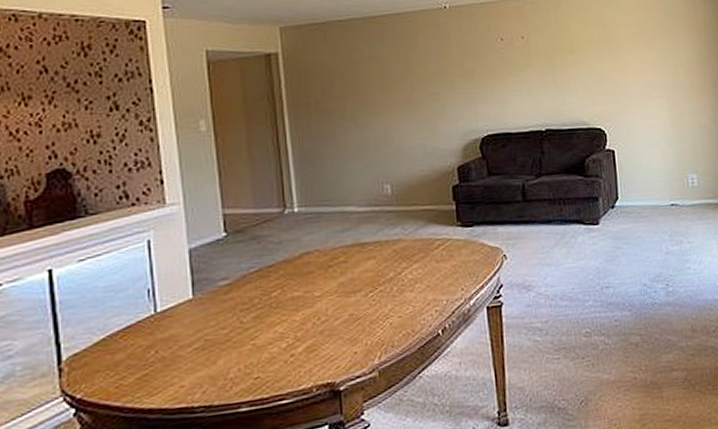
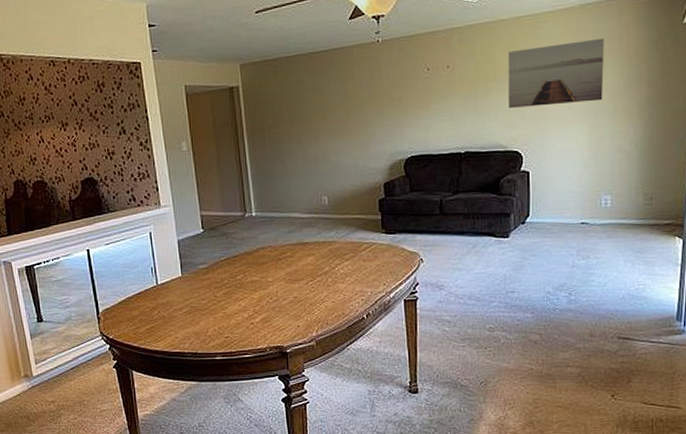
wall art: none [583,14,679,82] -> present [507,38,605,108]

